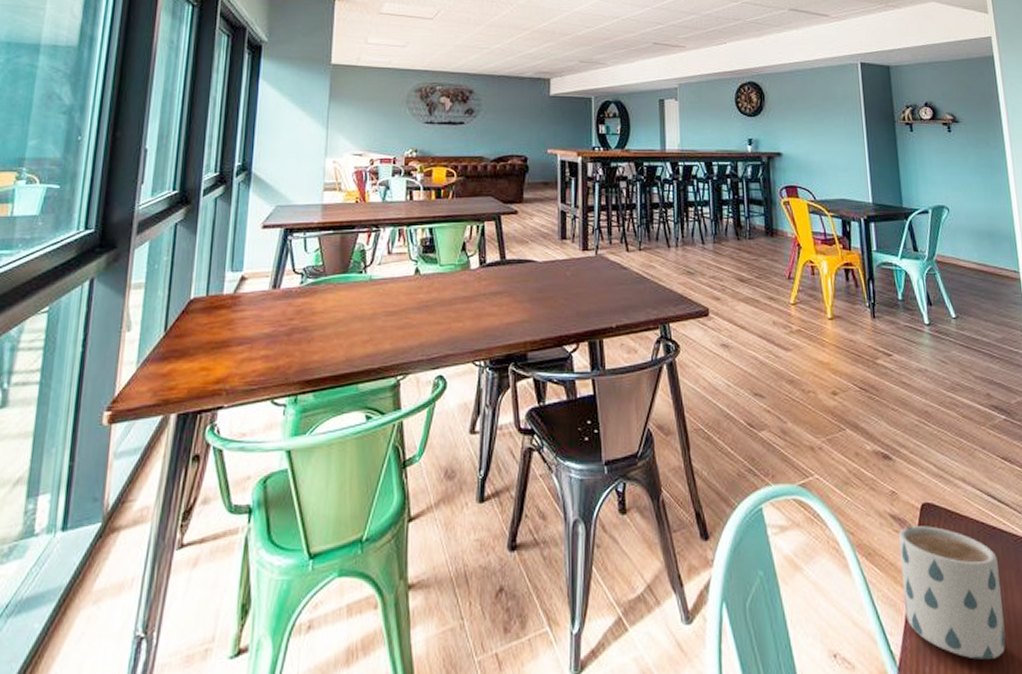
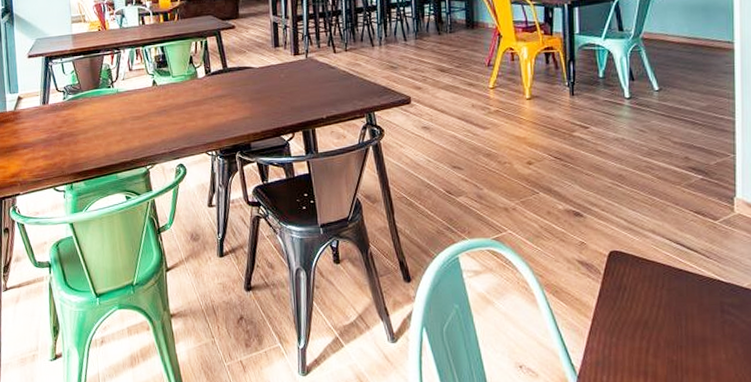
mug: present [899,526,1006,660] -> none [585,269,682,372]

